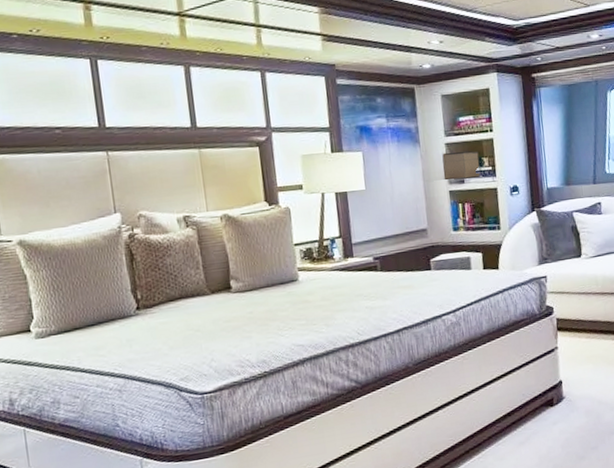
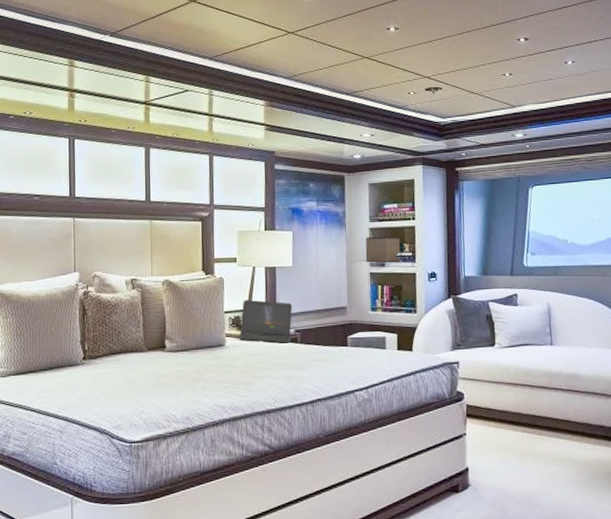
laptop computer: none [313,229,370,274] -> present [239,299,292,344]

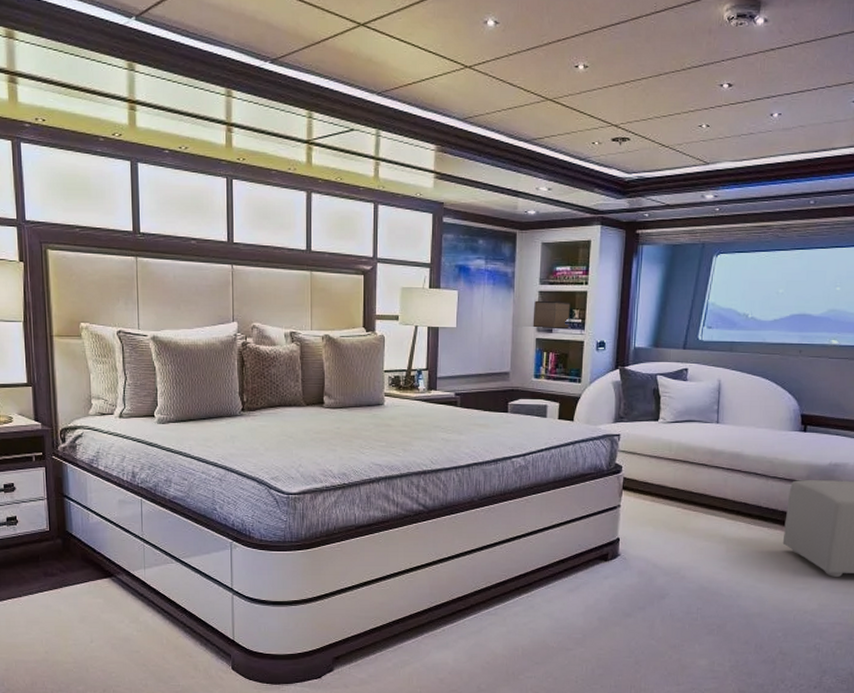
laptop computer: present [239,299,292,344] -> none [398,359,453,407]

